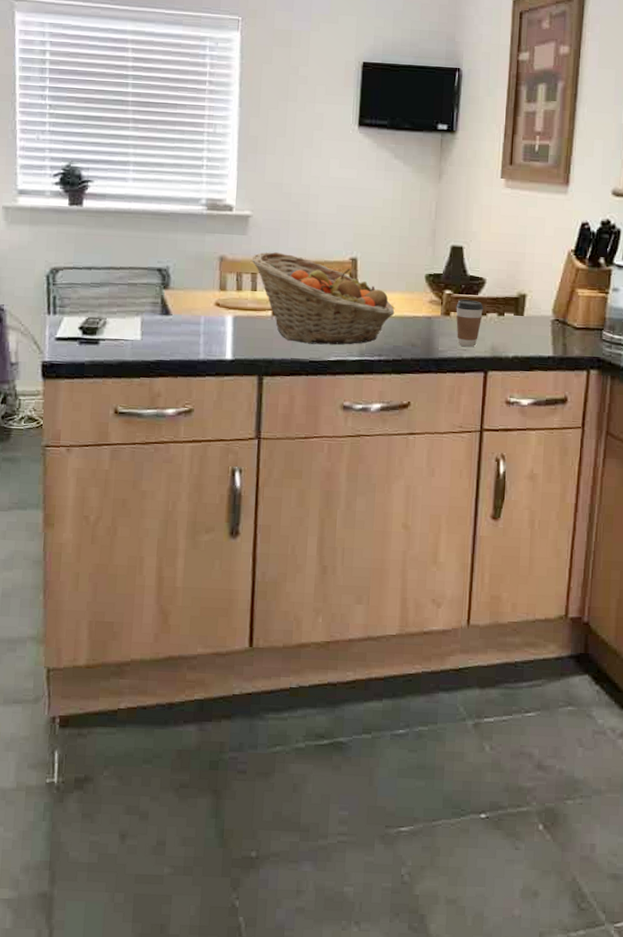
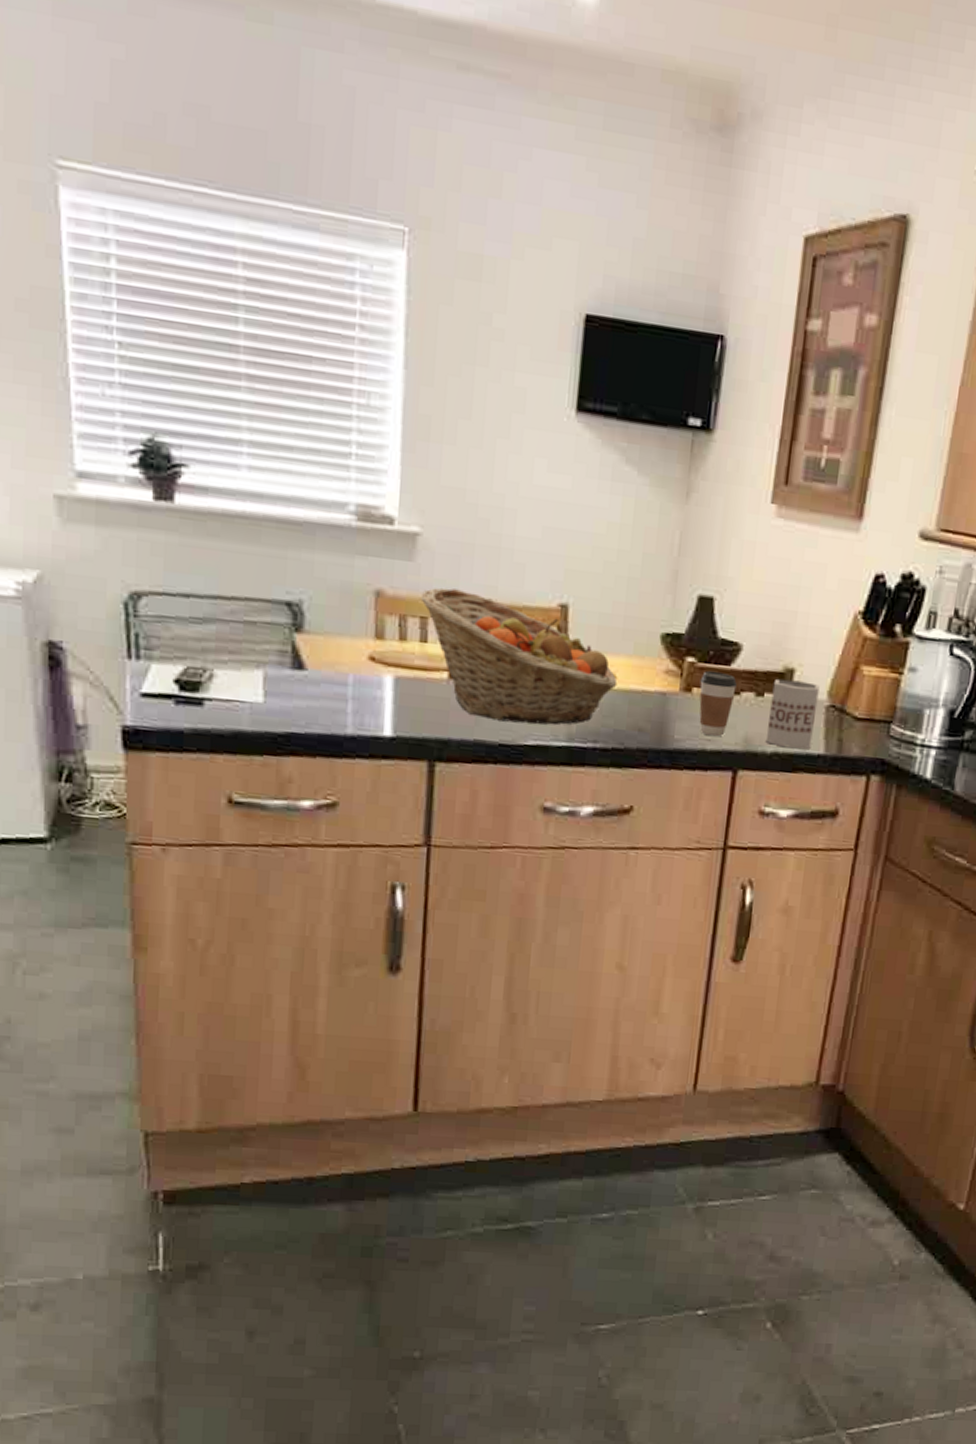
mug: none [507,302,546,353] -> present [765,679,820,749]

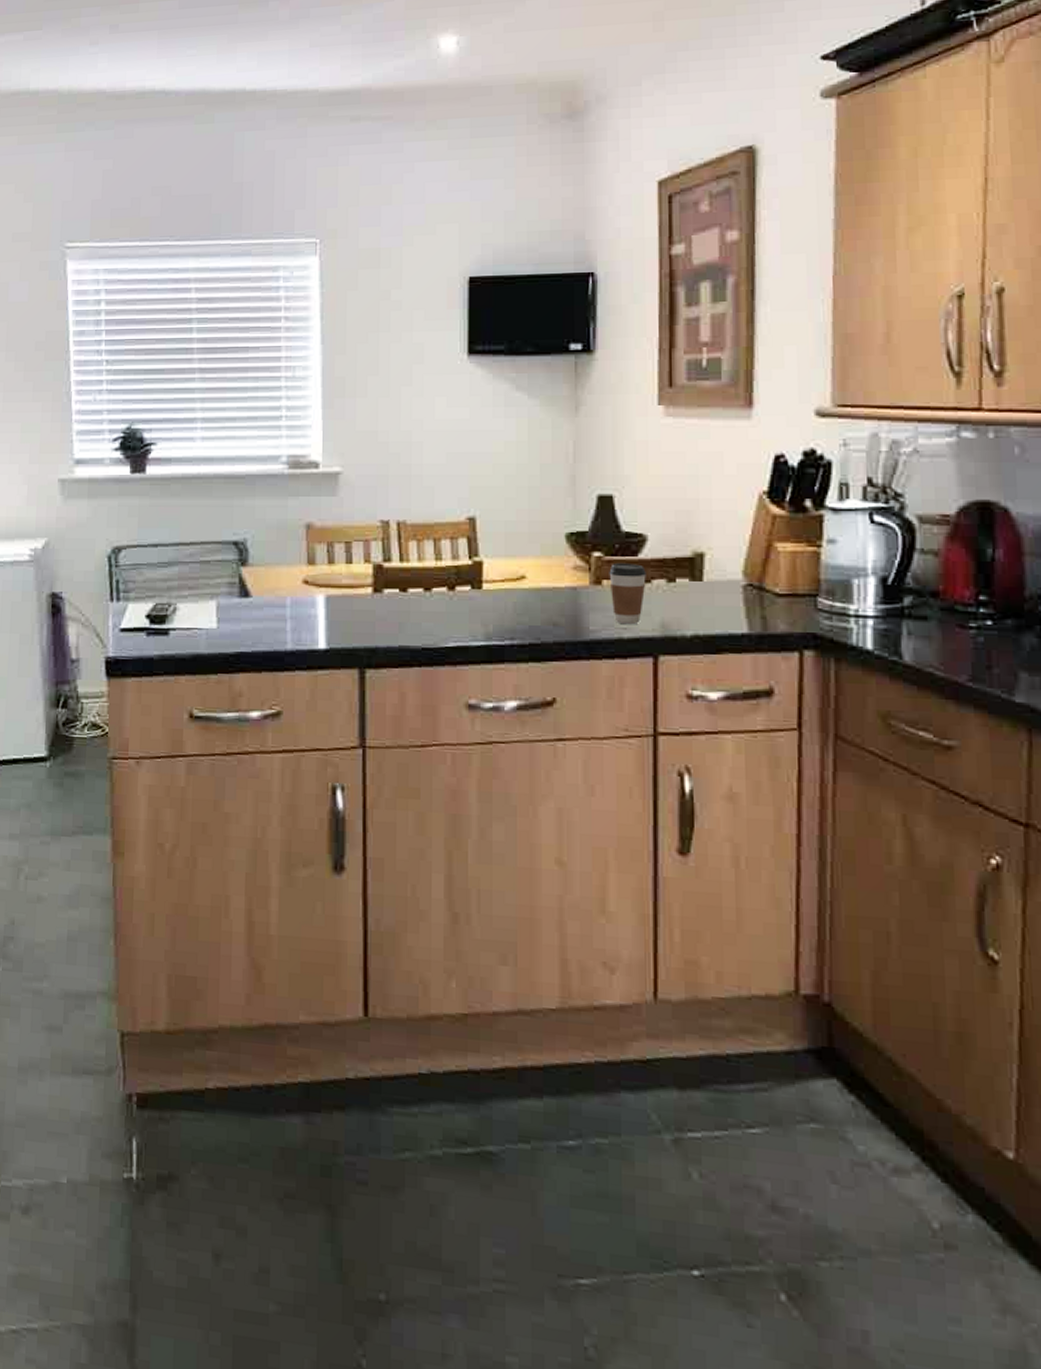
fruit basket: present [420,587,618,725] -> none [344,515,528,628]
mug: present [765,679,820,749] -> none [683,563,734,630]

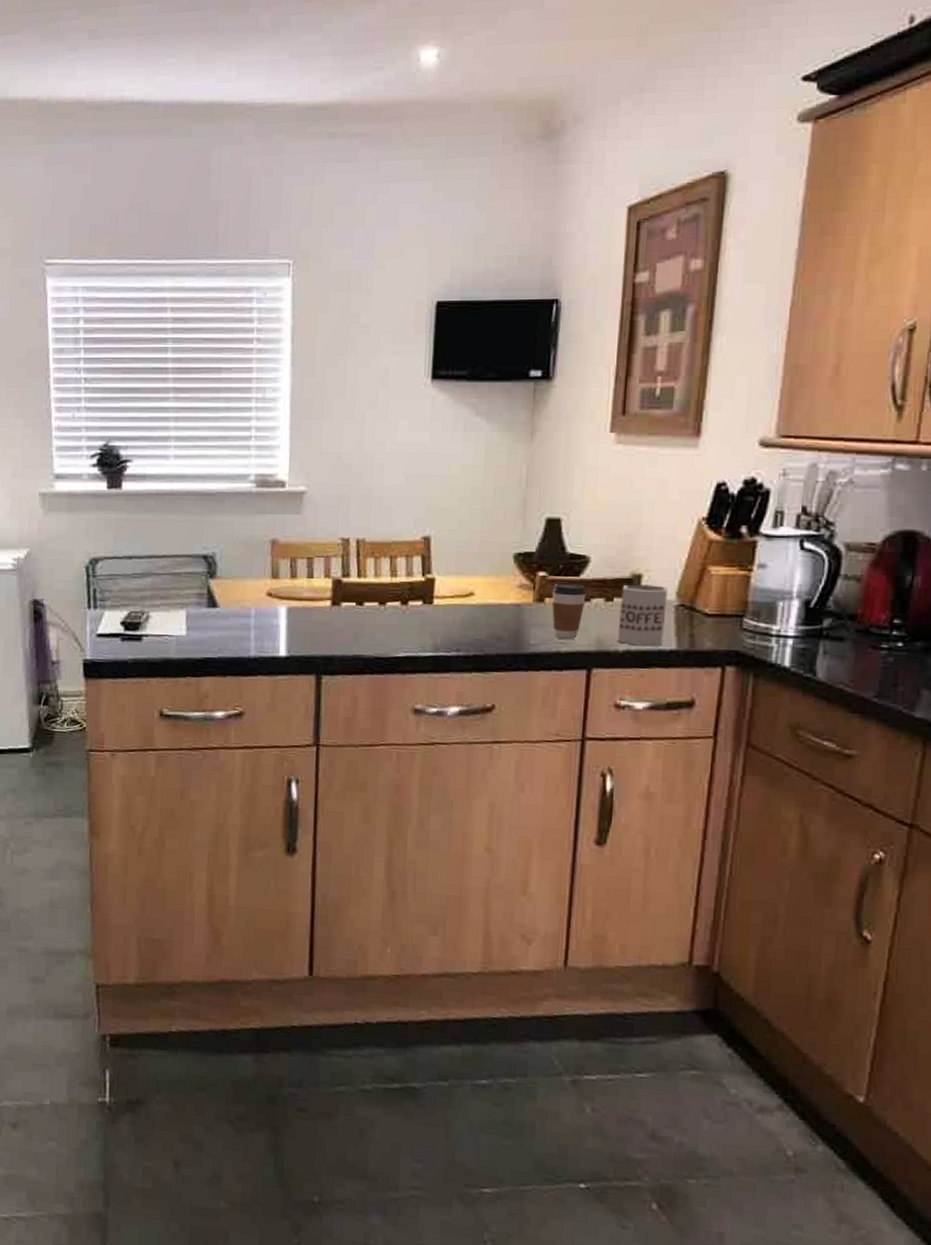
mug: none [683,563,734,630] -> present [617,584,668,646]

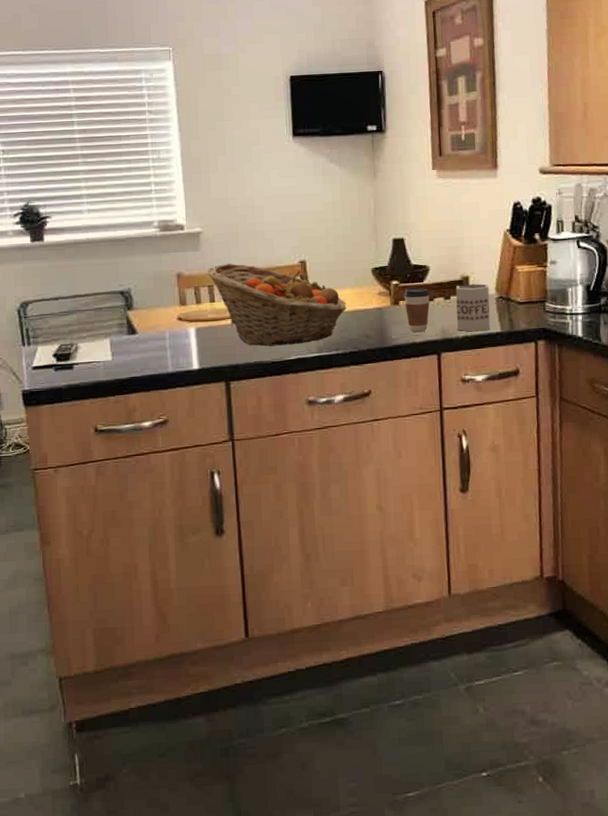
fruit basket: none [307,533,476,639] -> present [207,263,347,346]

